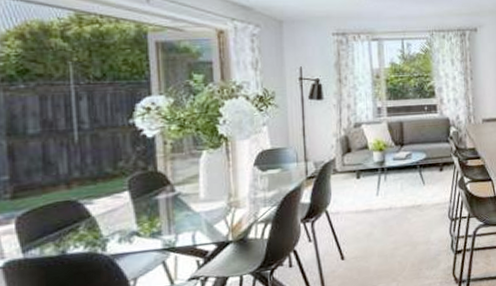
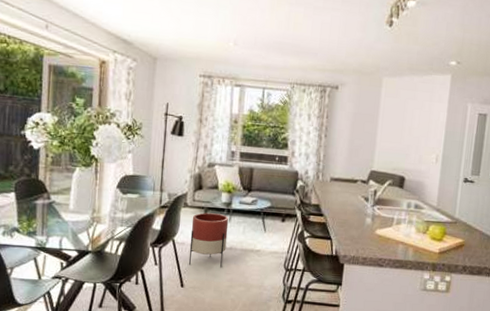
planter: none [344,174,386,235] -> present [188,212,229,268]

